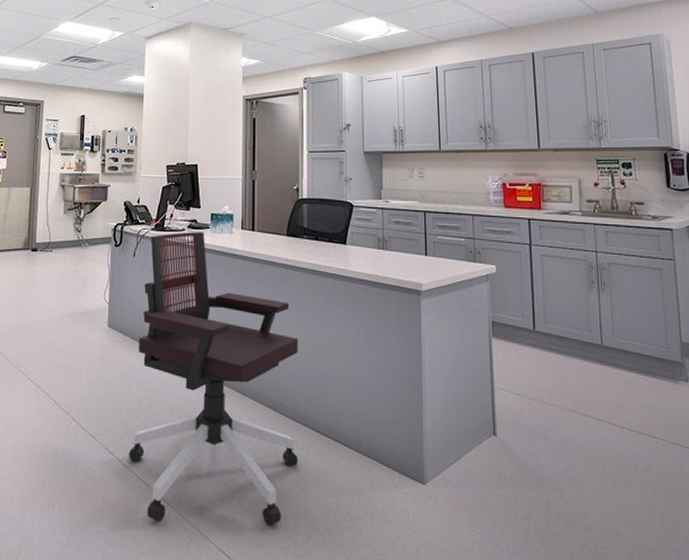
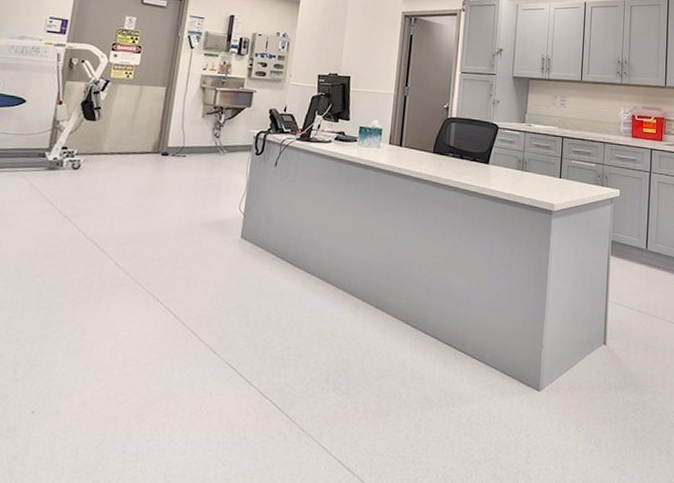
office chair: present [128,232,299,526] -> none [251,143,436,438]

